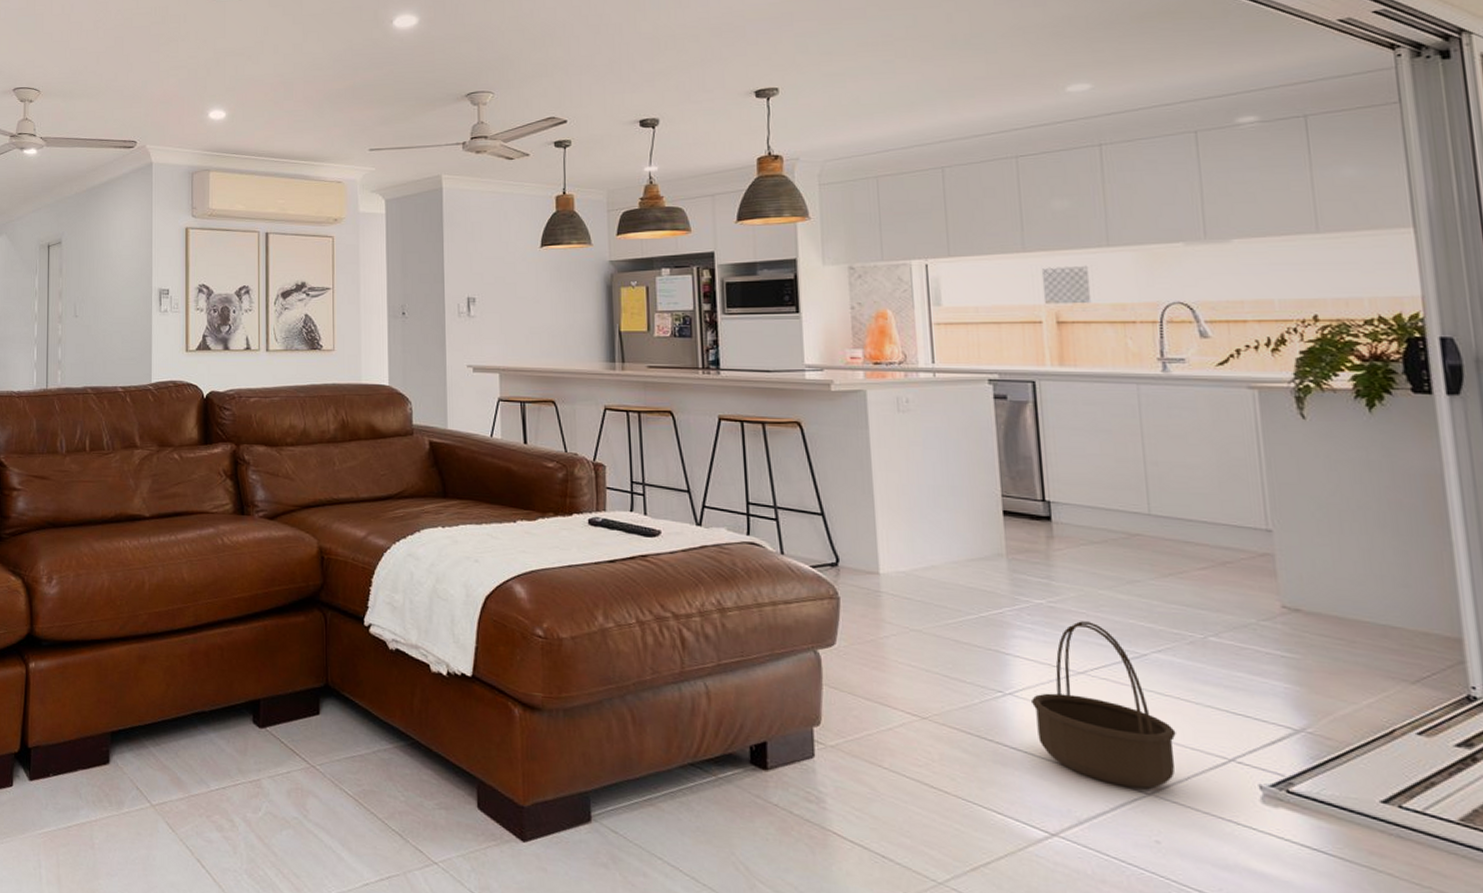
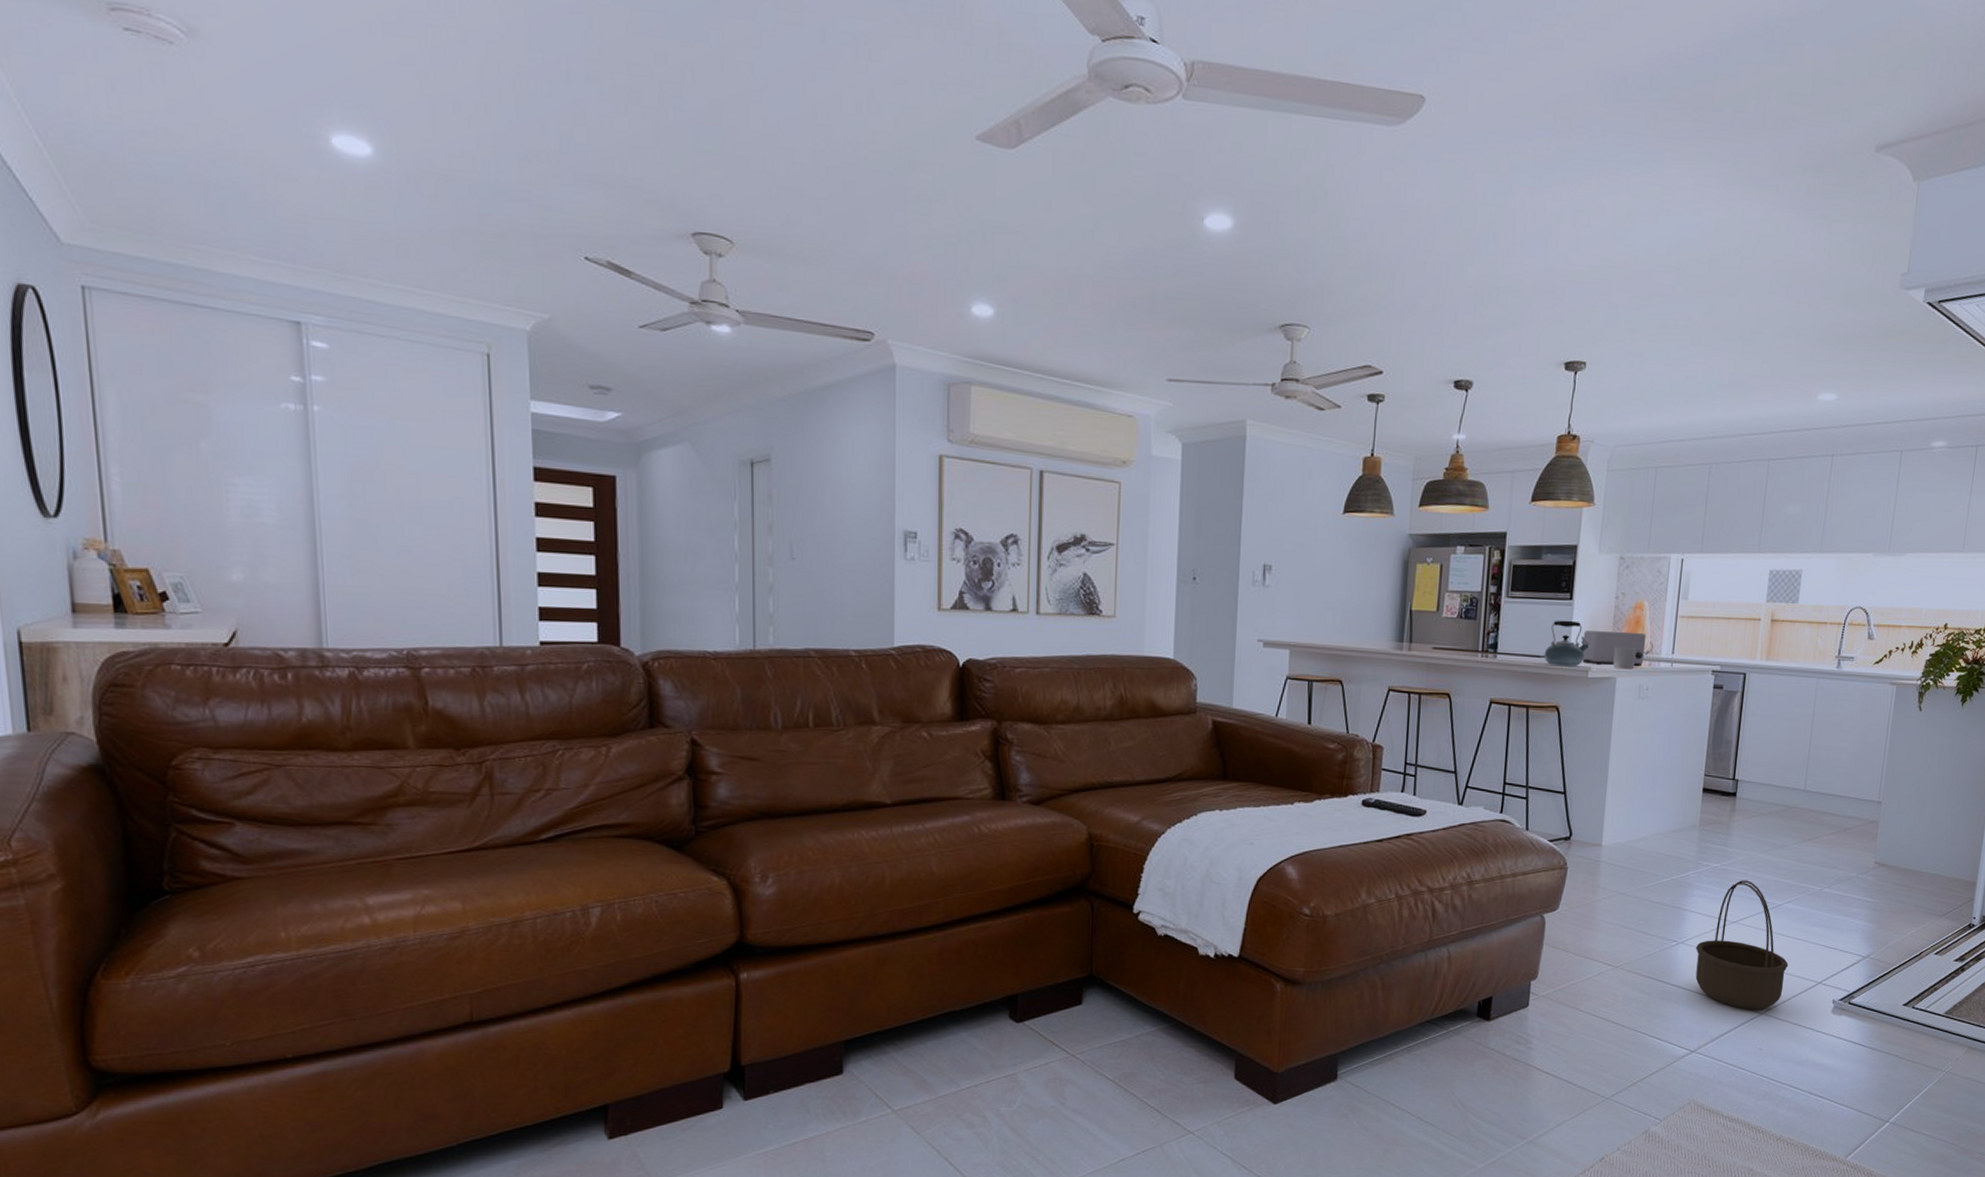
kettle: none [774,333,830,381] -> present [1544,620,1592,667]
toaster: none [818,343,898,379] -> present [1582,631,1646,667]
mug: none [858,359,887,382] -> present [1613,647,1637,670]

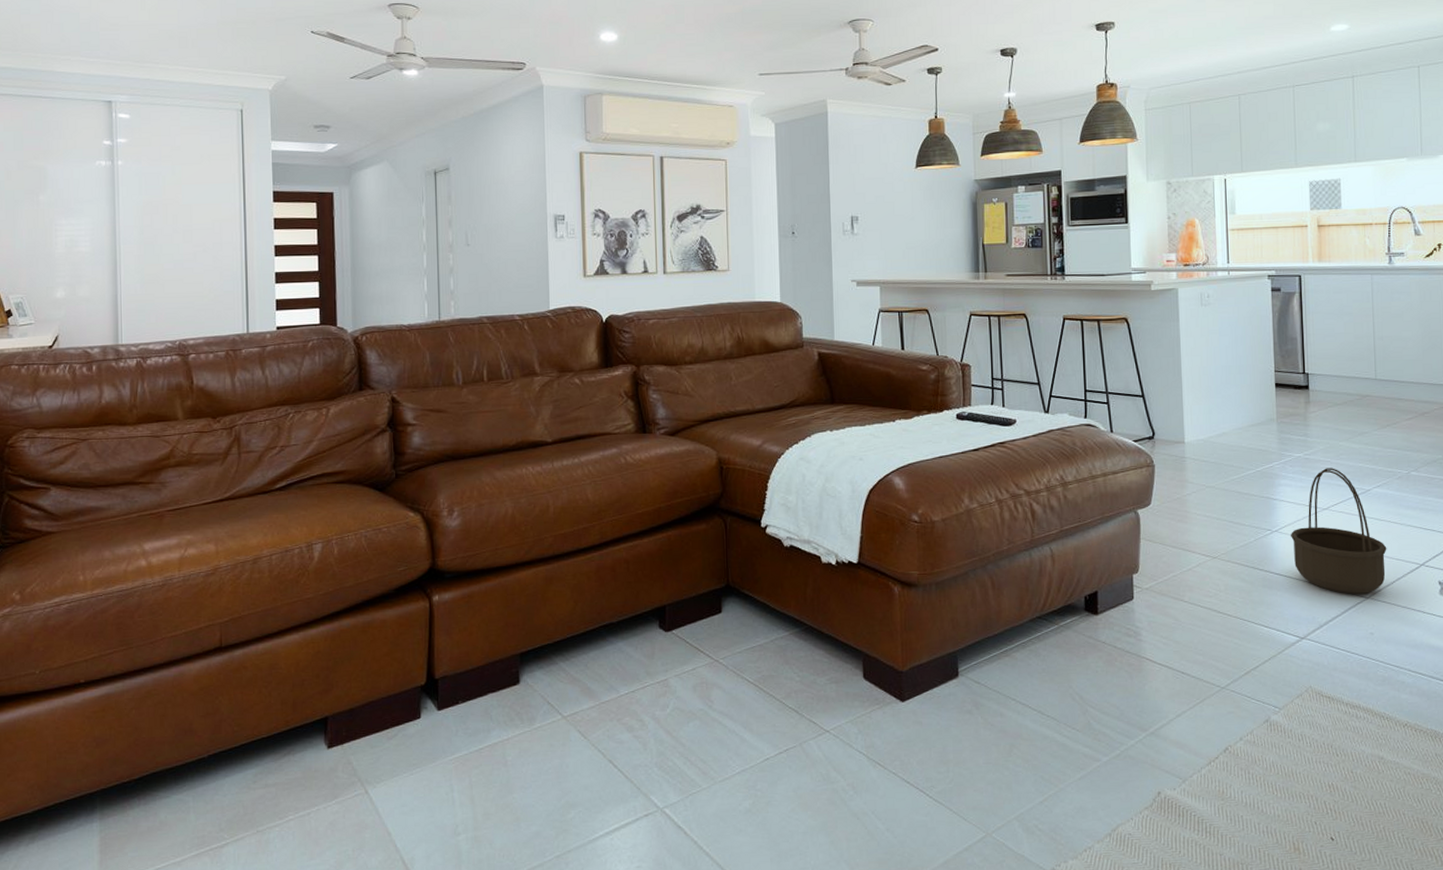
kettle: present [1544,620,1592,667] -> none [1108,241,1151,282]
toaster: present [1582,631,1646,667] -> none [1142,247,1202,279]
mug: present [1613,647,1637,670] -> none [1173,261,1194,281]

